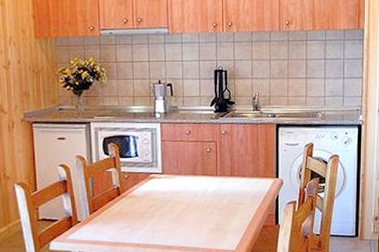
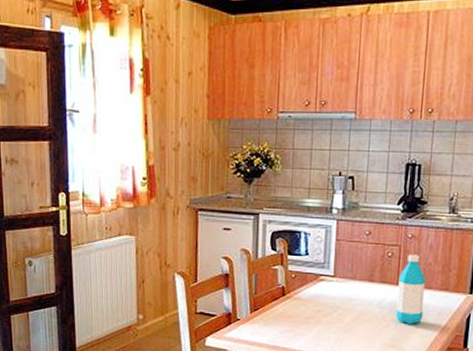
water bottle: none [218,148,240,209] -> present [396,254,426,324]

